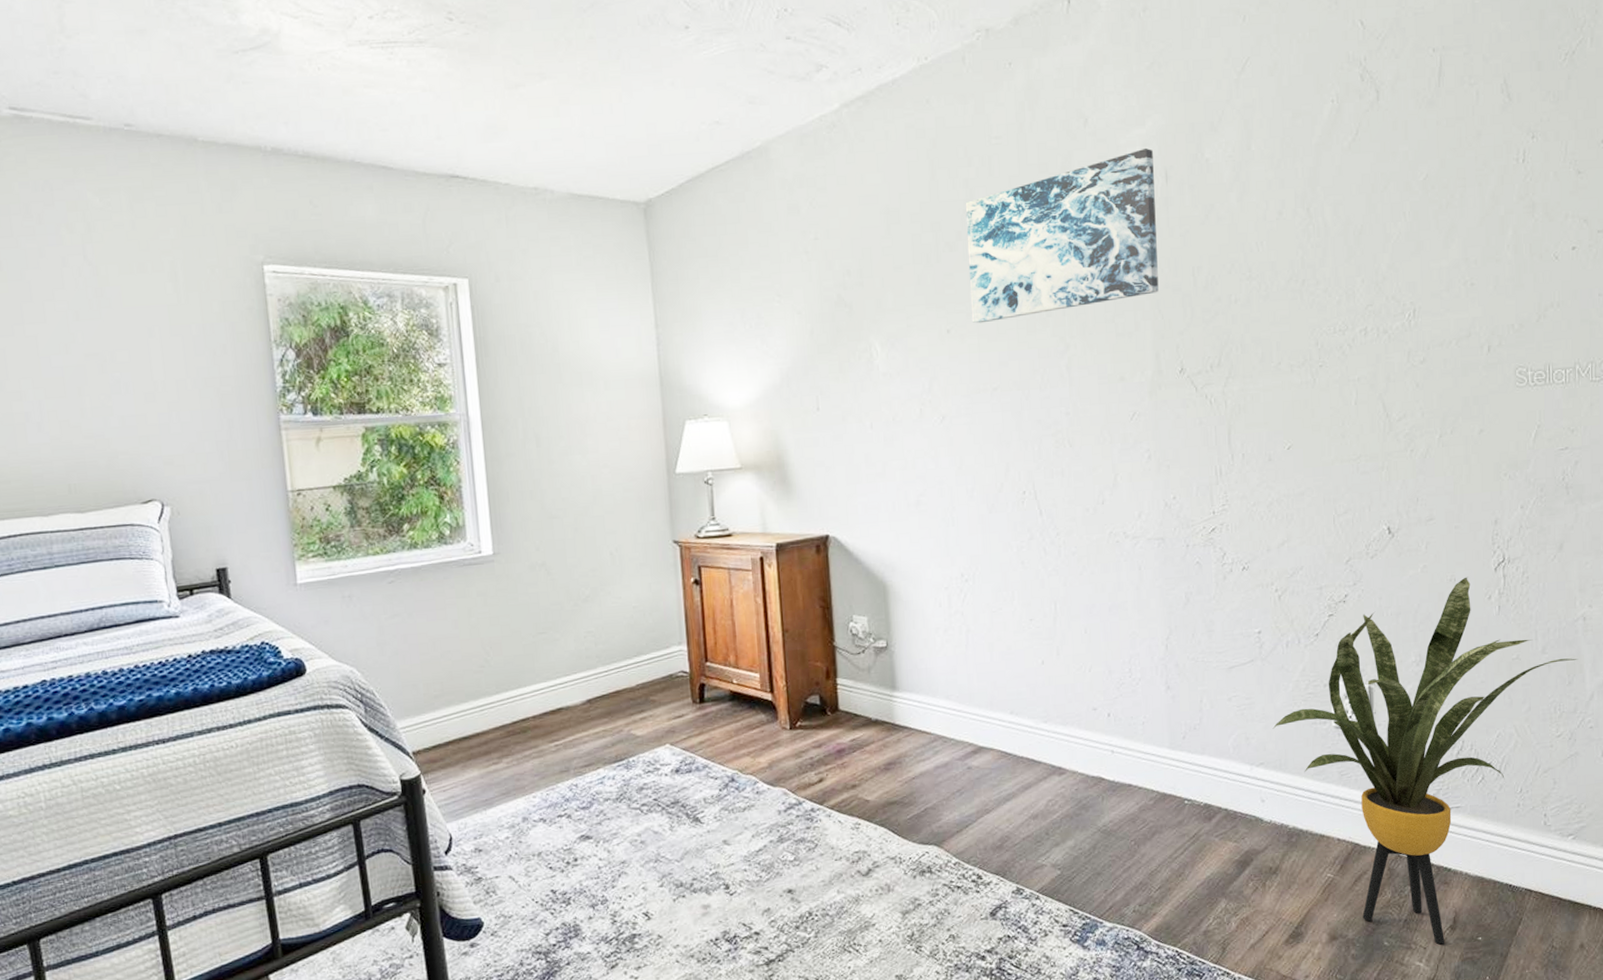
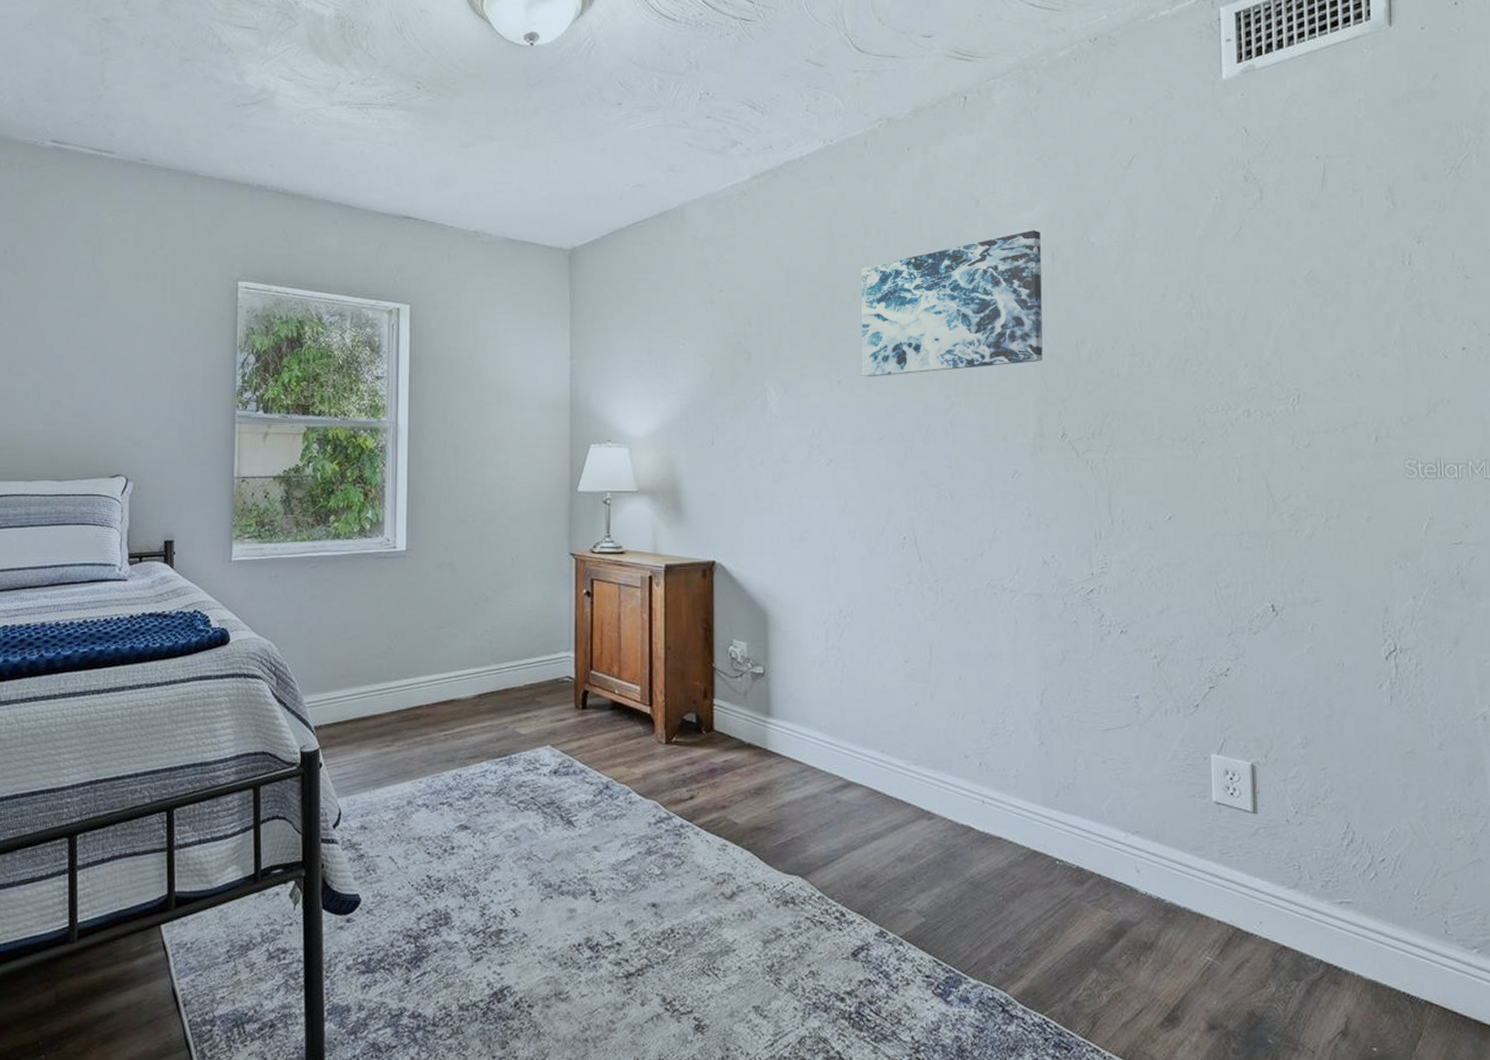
house plant: present [1272,576,1577,945] -> none [1149,662,1478,1050]

